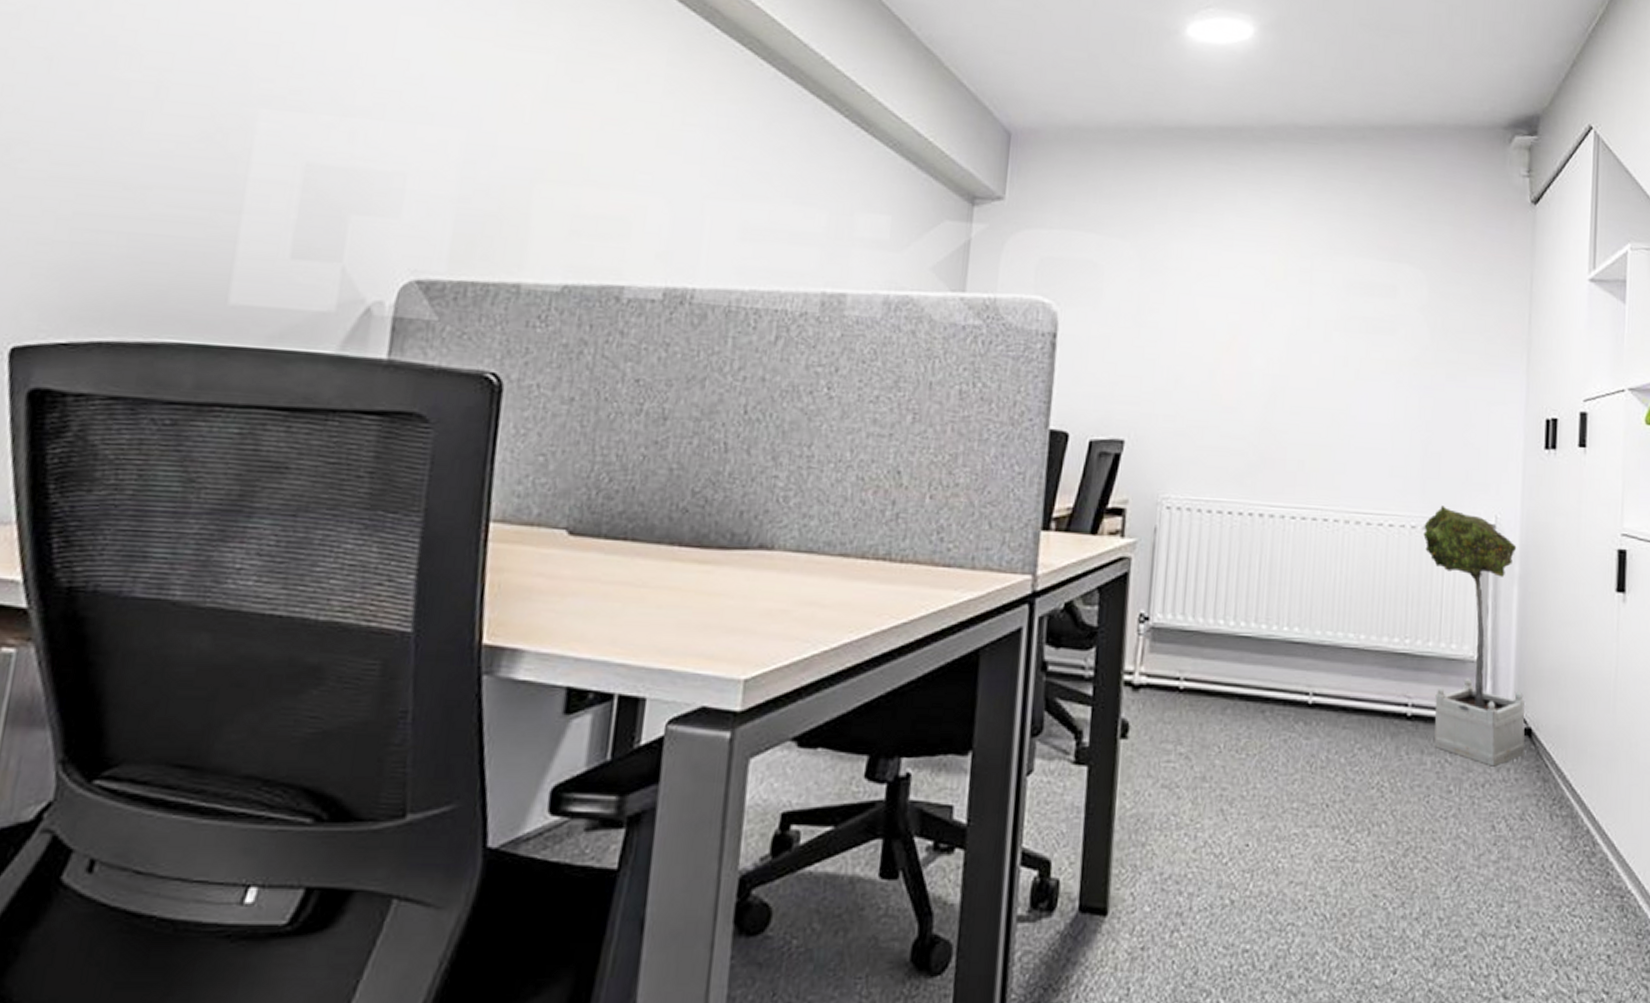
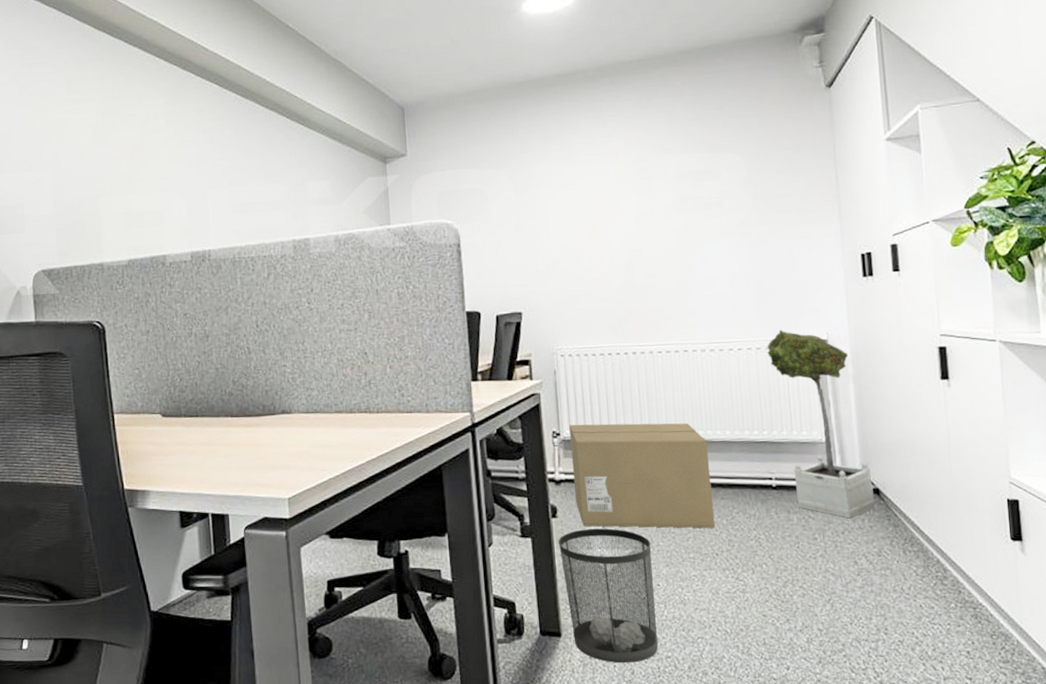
waste bin: none [1123,758,1246,958] -> present [558,528,659,663]
box: none [1156,606,1335,768] -> present [569,423,716,528]

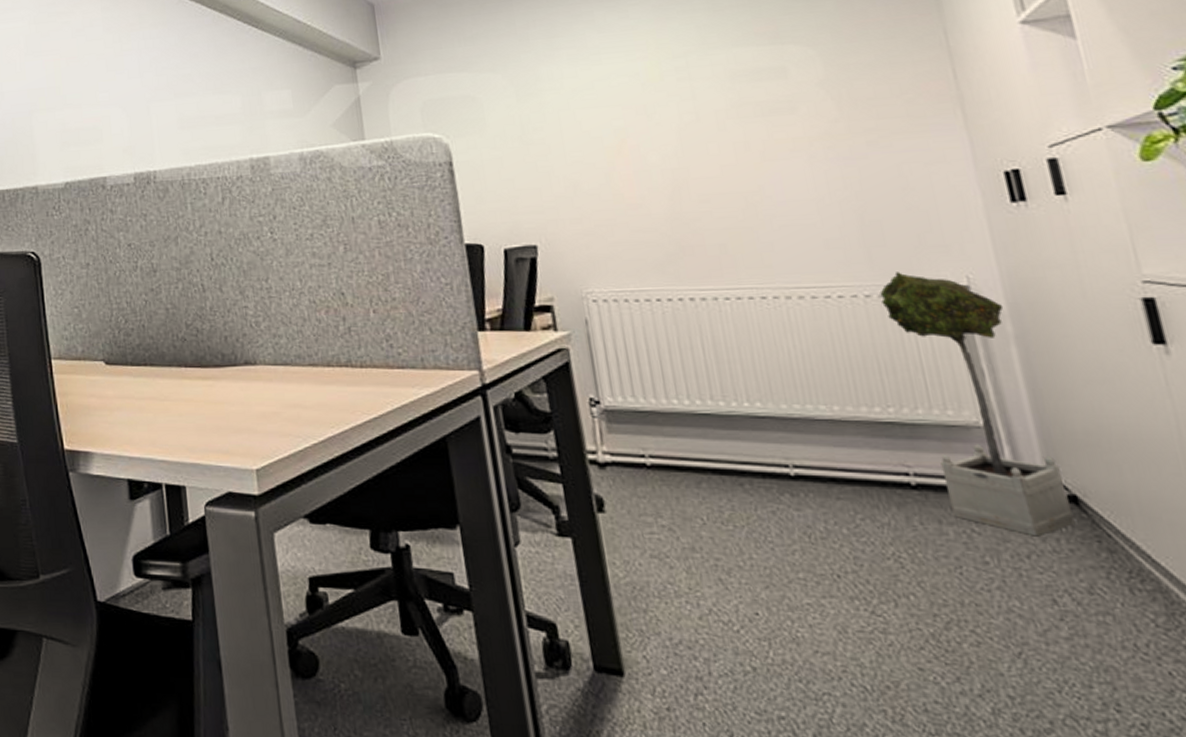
waste bin: present [558,528,659,663] -> none [608,530,766,722]
box: present [569,423,716,528] -> none [611,390,832,539]

